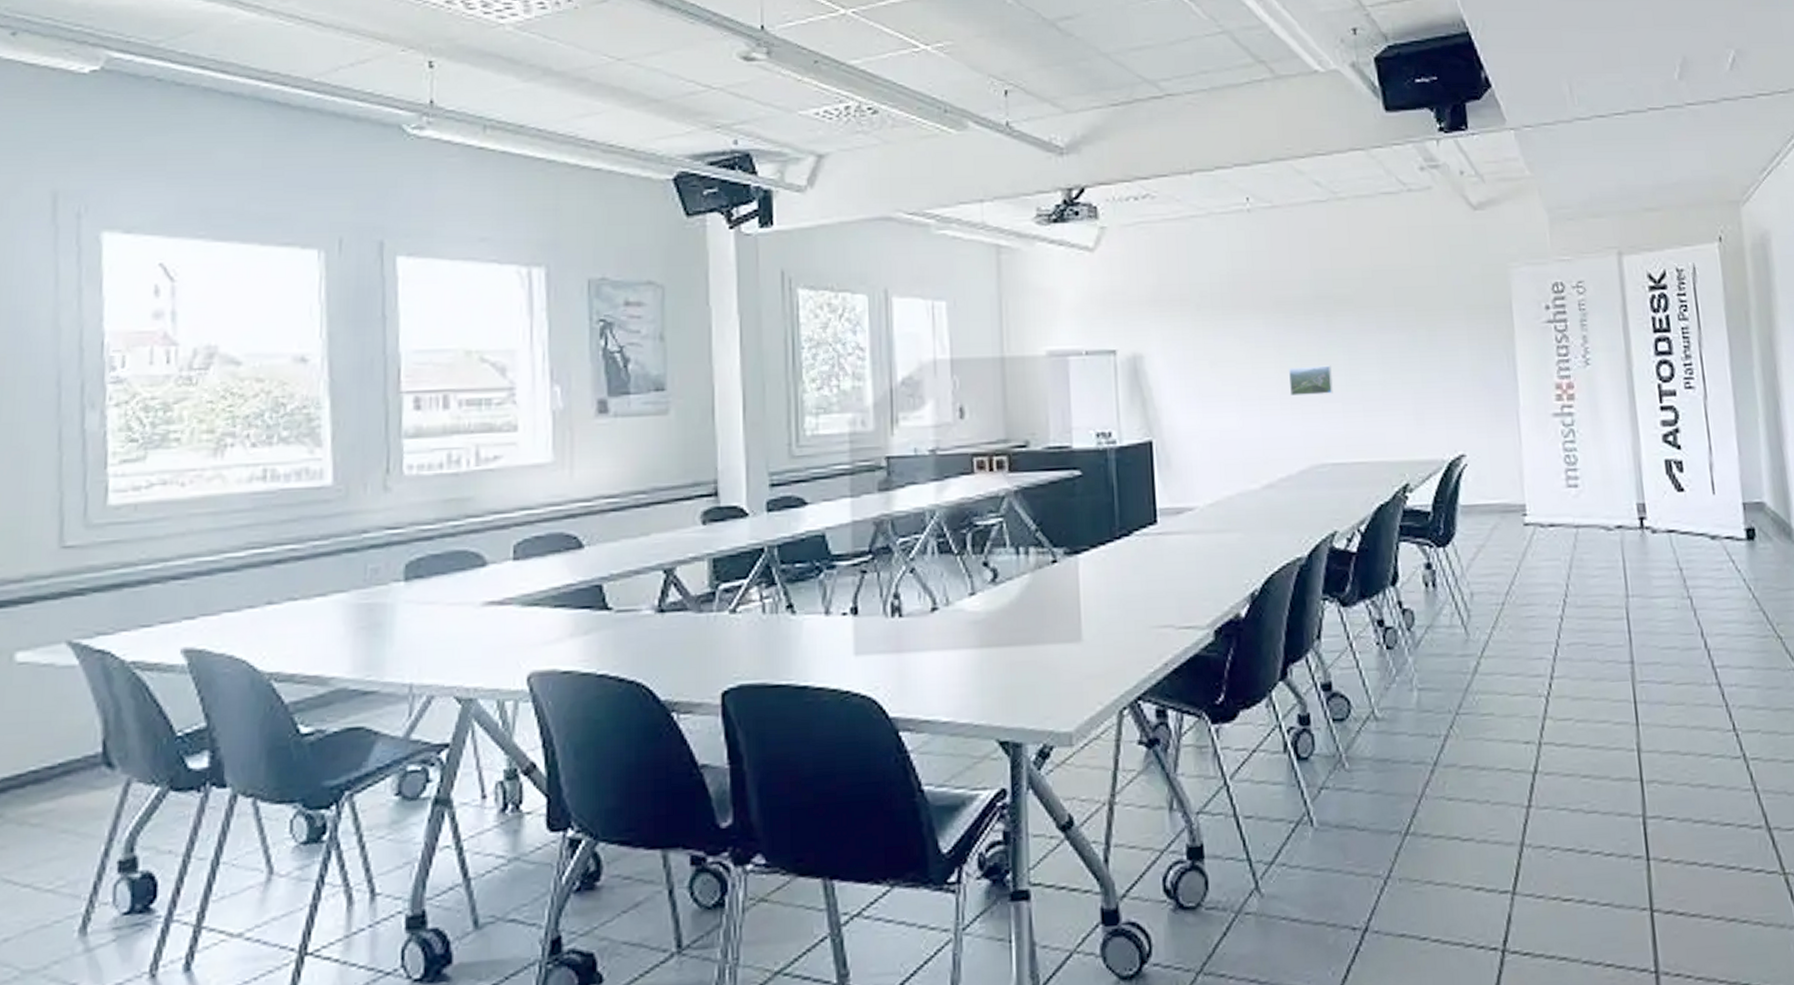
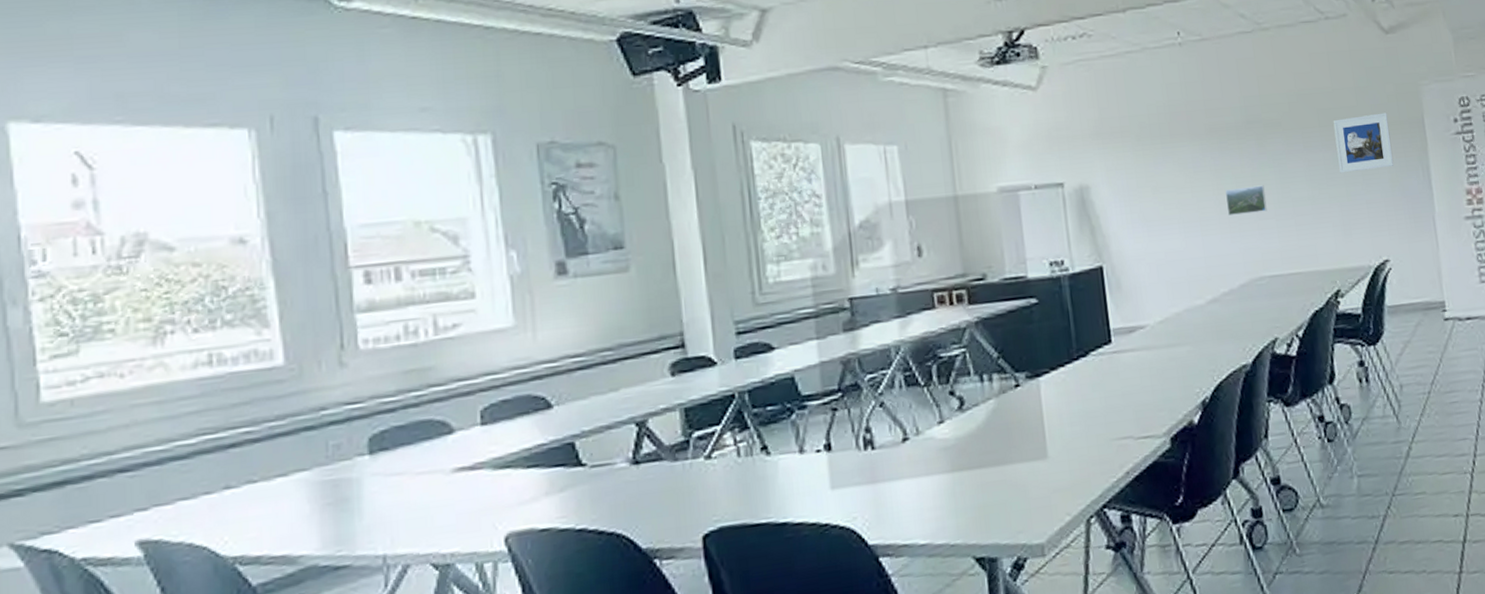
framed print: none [1410,295,1476,358] -> present [1333,112,1394,174]

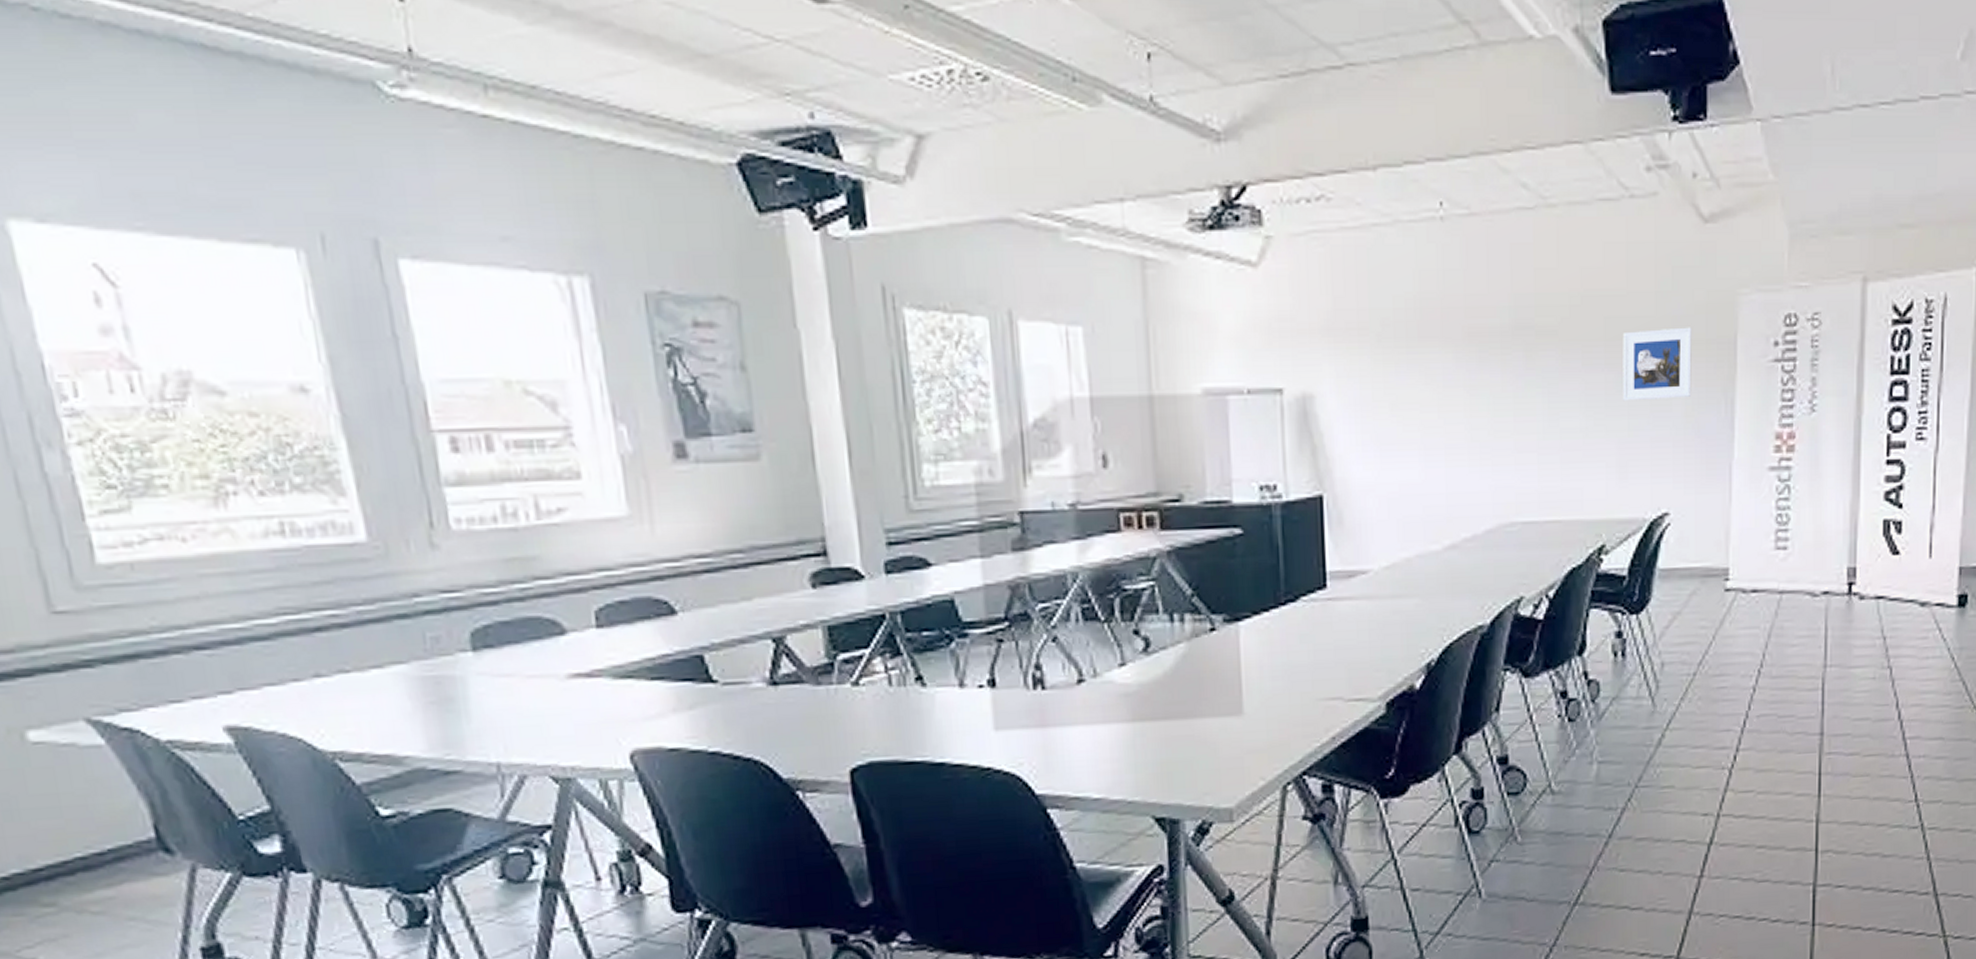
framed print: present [1225,185,1267,215] -> none [1479,409,1528,444]

